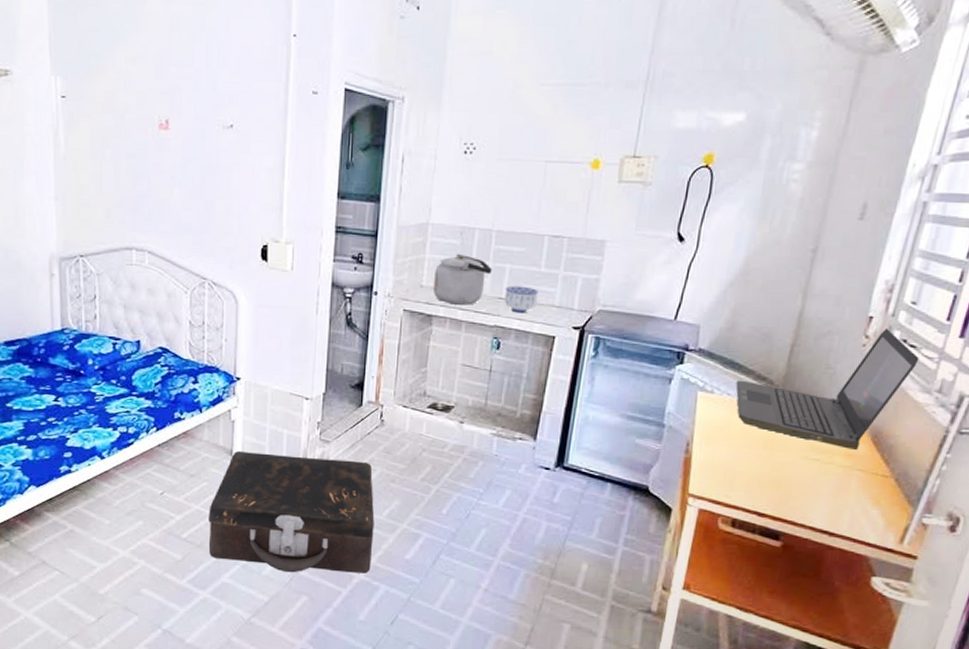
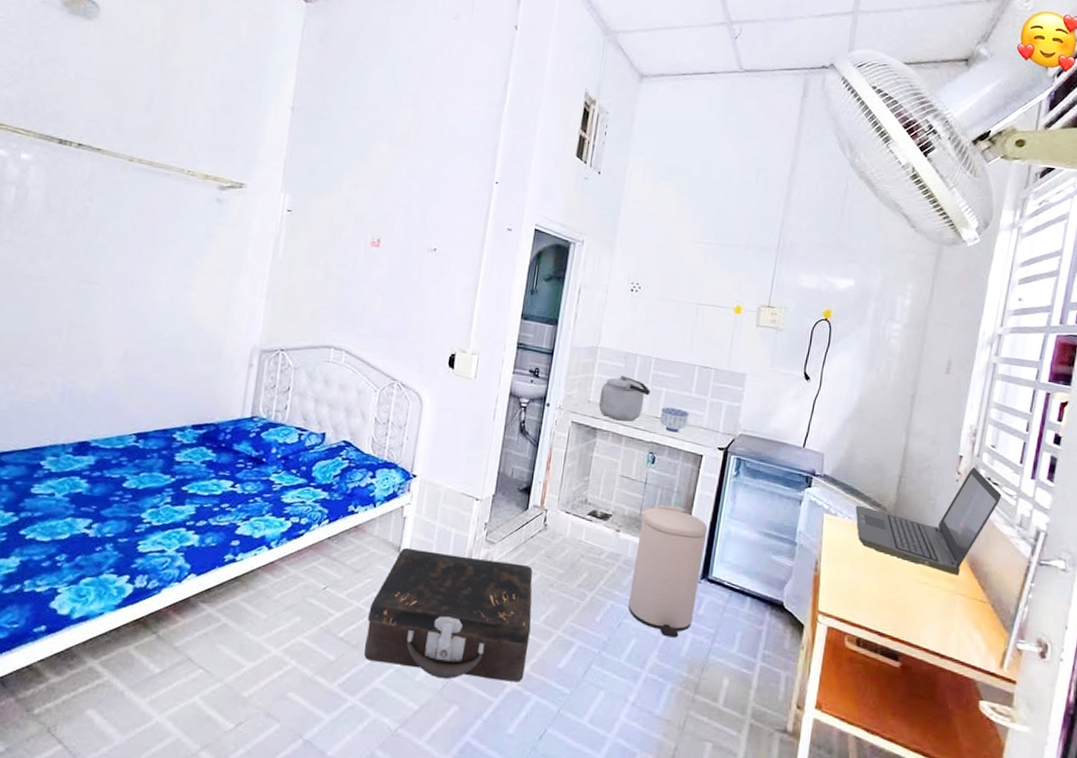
pedal bin: none [476,392,562,526] -> present [628,504,708,638]

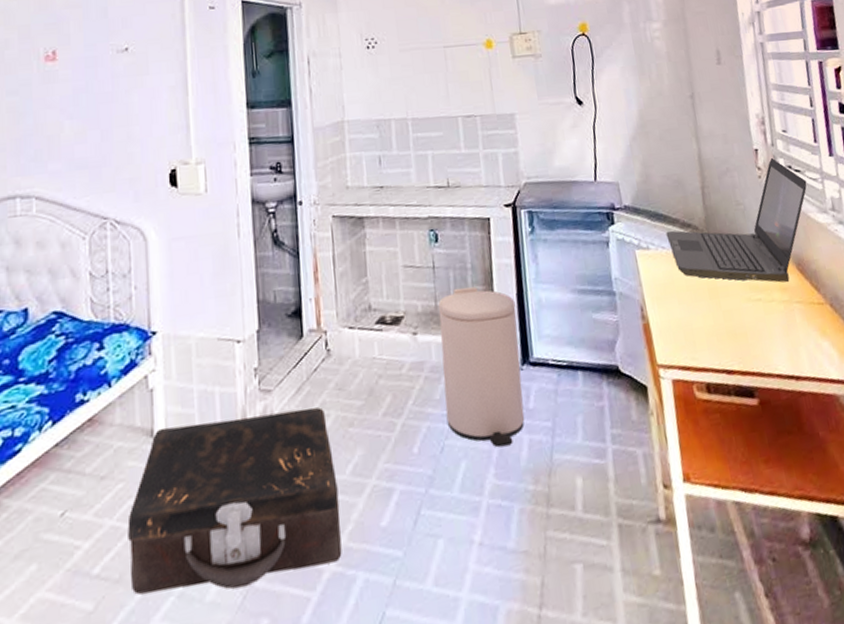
kettle: present [598,375,650,422] -> none [358,147,415,202]
bowl: present [660,407,689,433] -> none [431,170,465,200]

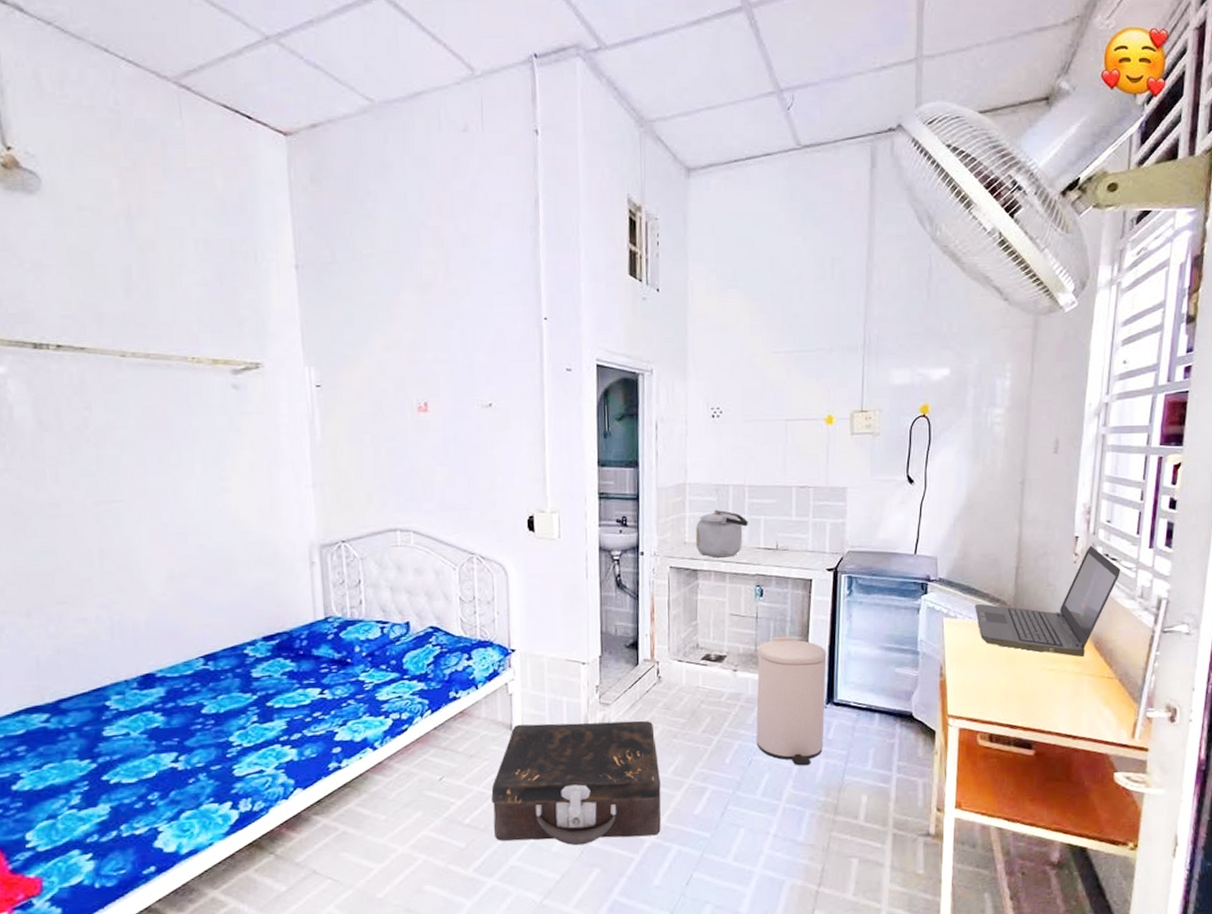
kettle: none [358,147,415,202] -> present [695,509,748,558]

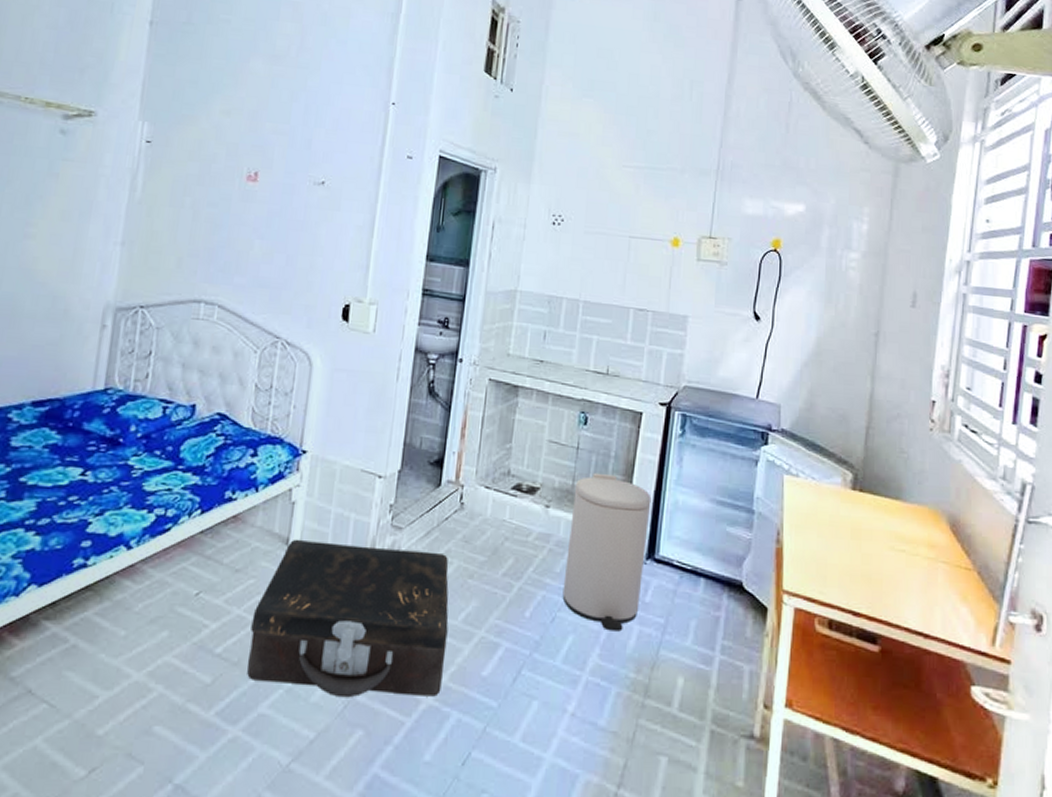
kettle: present [695,509,748,558] -> none [519,322,579,377]
laptop computer: present [975,545,1121,658] -> none [819,412,981,541]

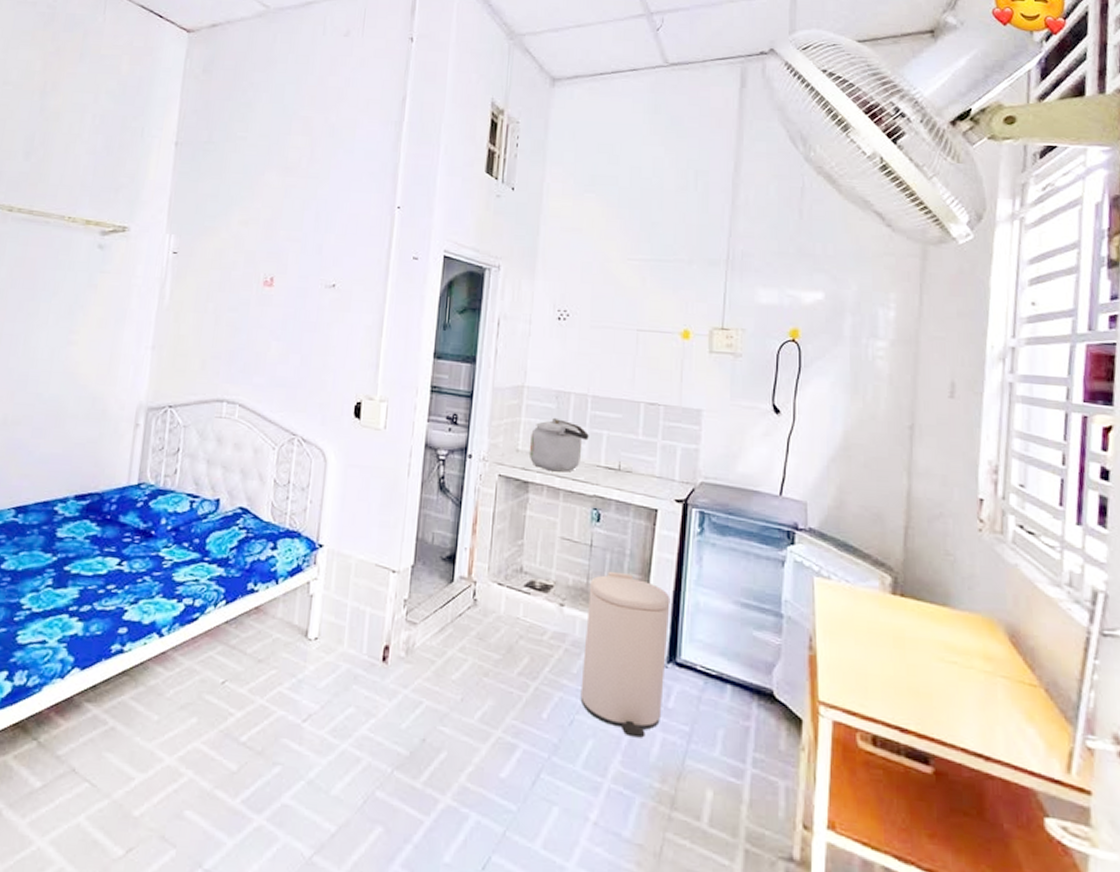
suitcase: present [247,539,449,698] -> none [270,631,465,797]
kettle: none [519,322,579,377] -> present [529,417,589,472]

